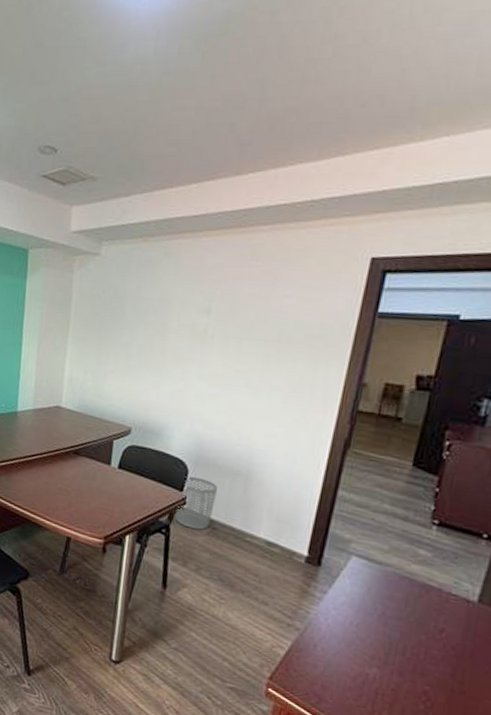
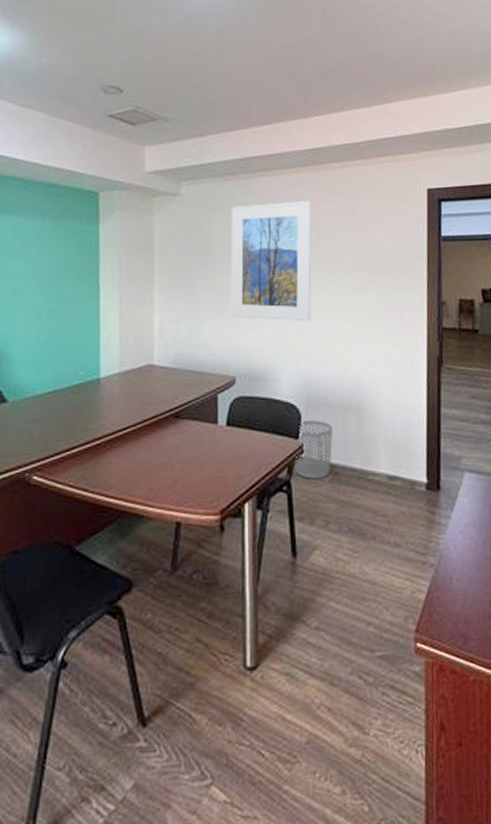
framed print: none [133,265,231,387] -> present [230,201,312,322]

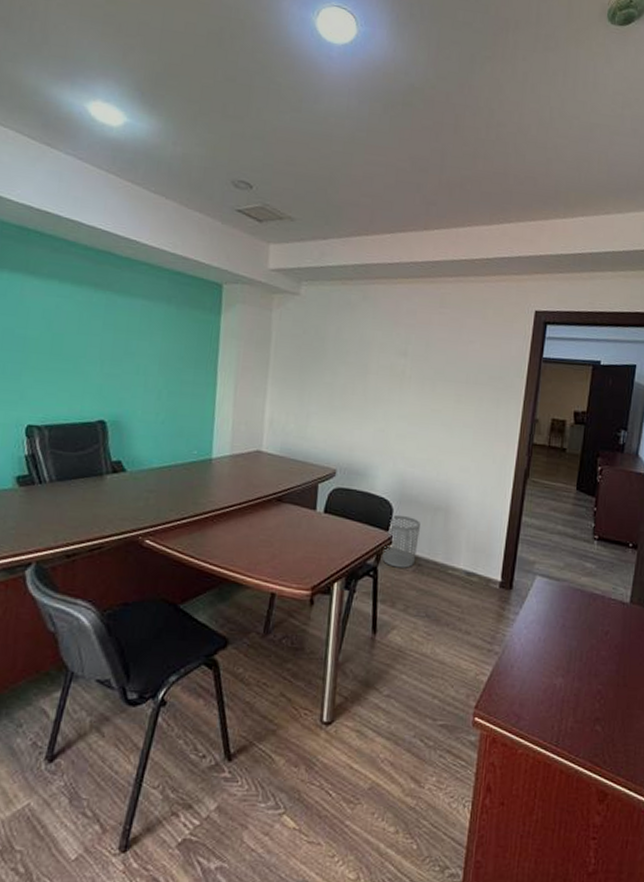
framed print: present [230,201,312,322] -> none [337,310,424,426]

